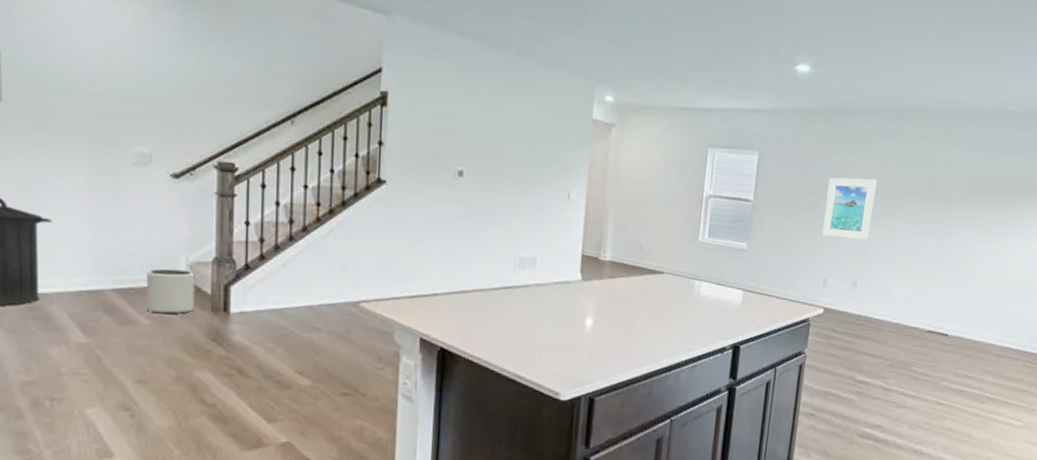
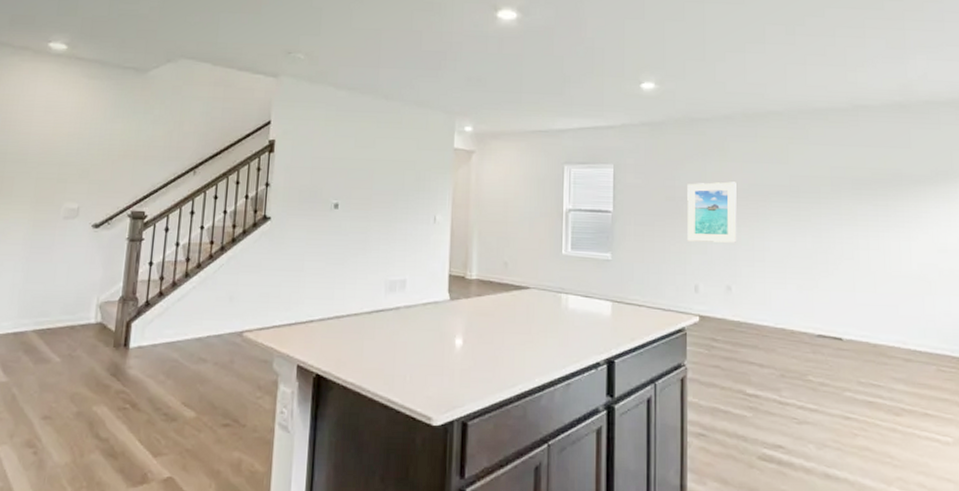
plant pot: present [147,268,195,314] -> none [60,309,103,352]

